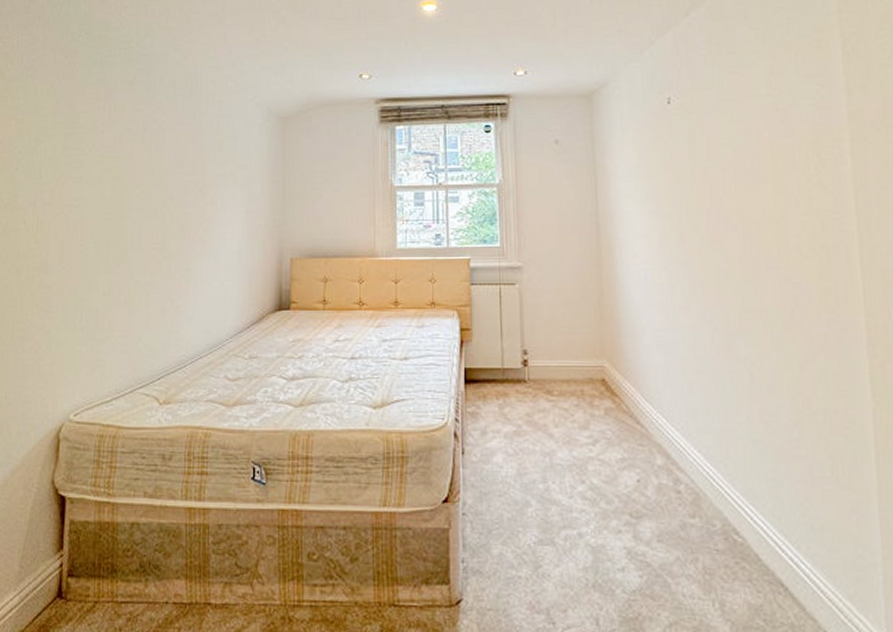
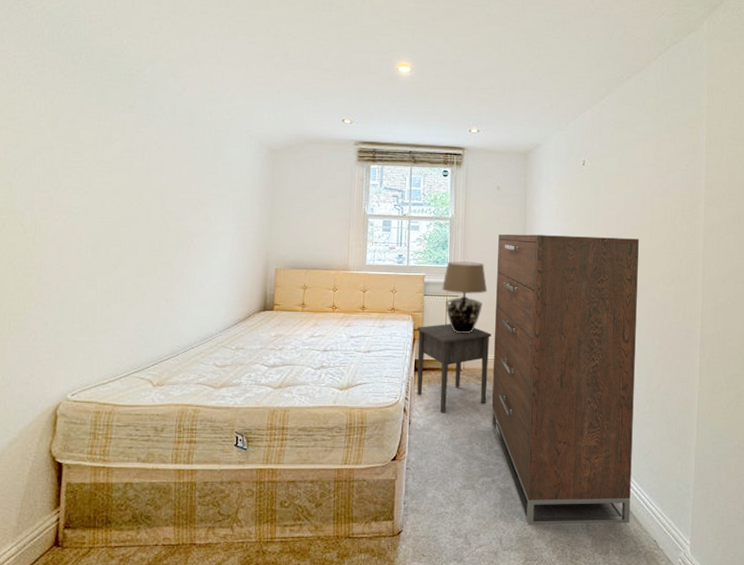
nightstand: none [463,319,563,439] -> present [416,323,492,413]
table lamp: none [493,238,553,333] -> present [442,261,488,334]
dresser: none [562,196,786,605] -> present [491,234,639,526]

